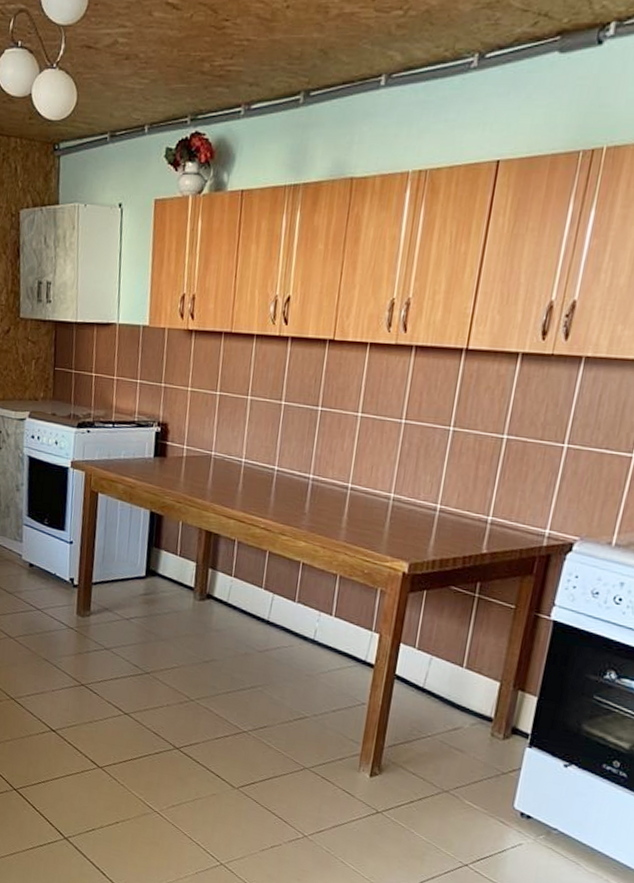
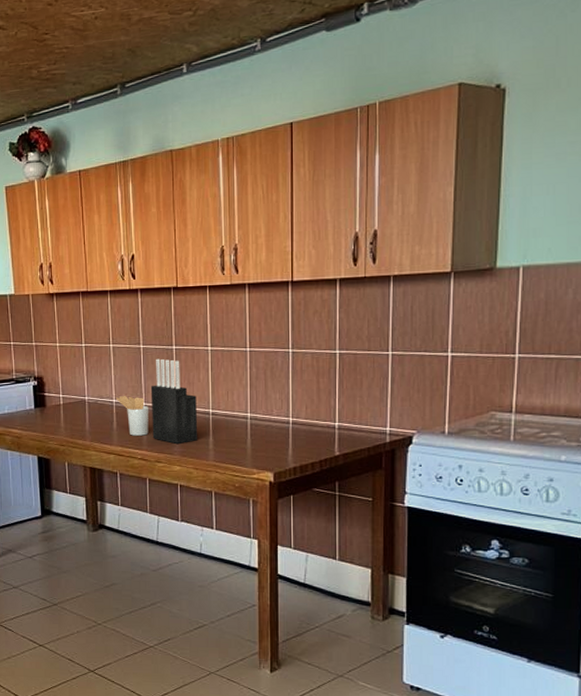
utensil holder: none [246,455,281,504] -> present [116,395,149,436]
knife block: none [280,419,336,518] -> present [150,358,198,445]

